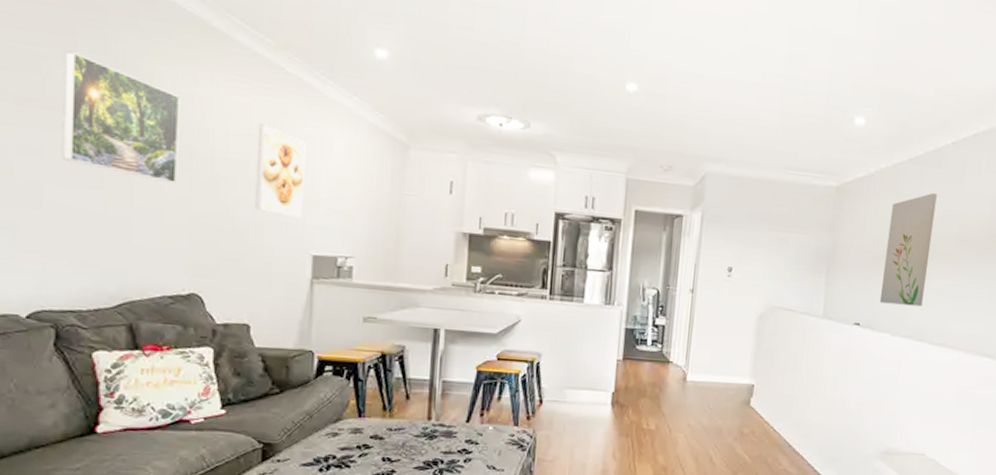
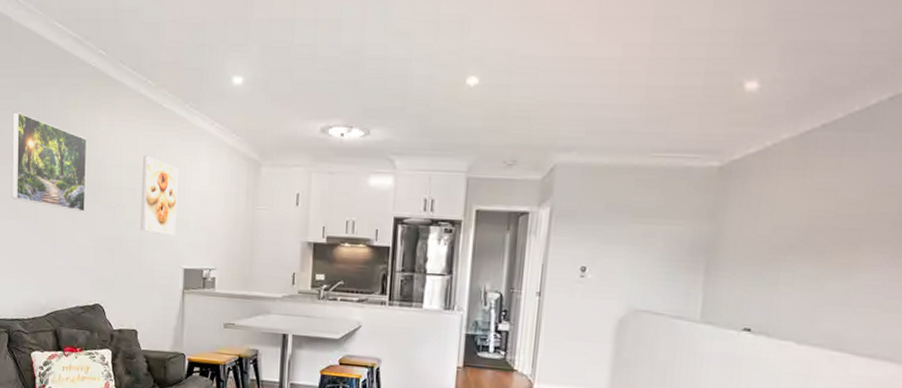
wall art: present [879,192,937,307] -> none [778,164,866,308]

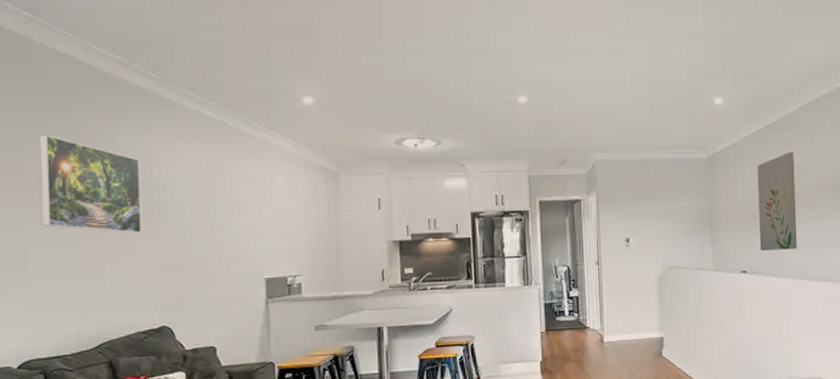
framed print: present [140,155,178,236] -> none [209,172,253,248]
wall art: none [778,164,866,308] -> present [757,151,797,251]

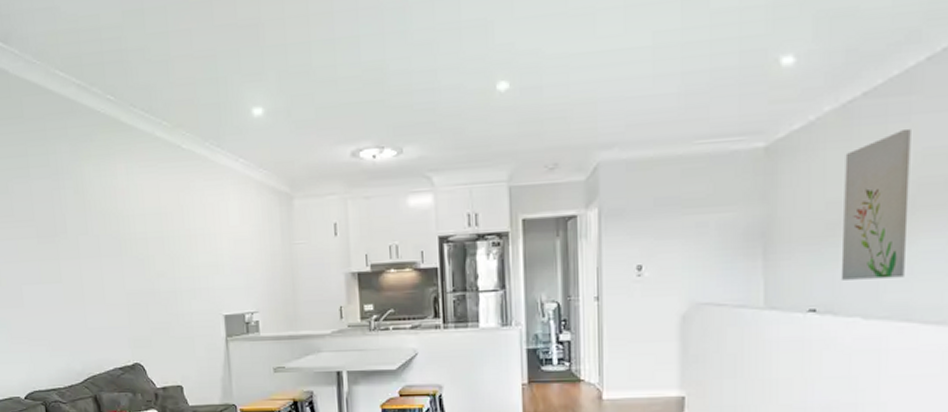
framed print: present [39,135,143,233] -> none [22,170,113,268]

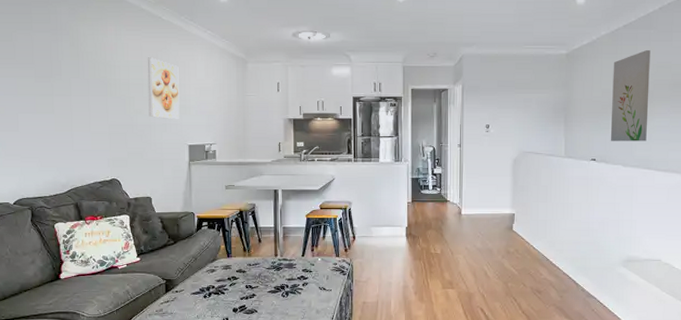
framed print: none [168,201,212,283] -> present [147,57,180,120]

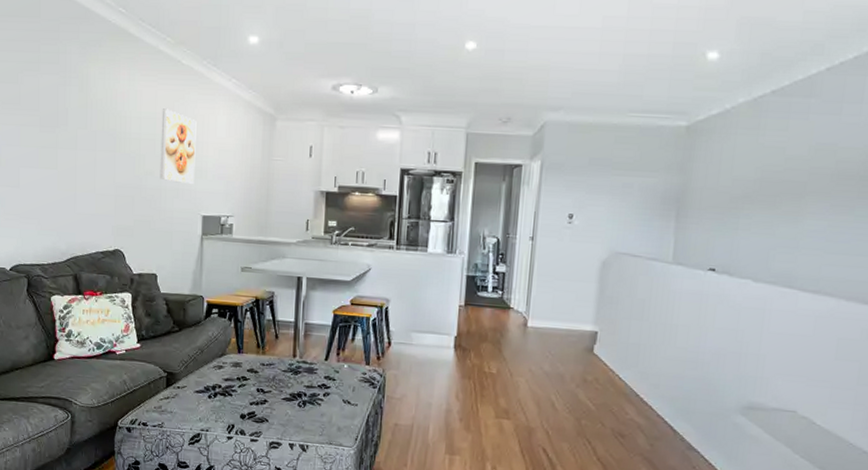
wall art: present [610,49,650,141] -> none [738,125,808,250]

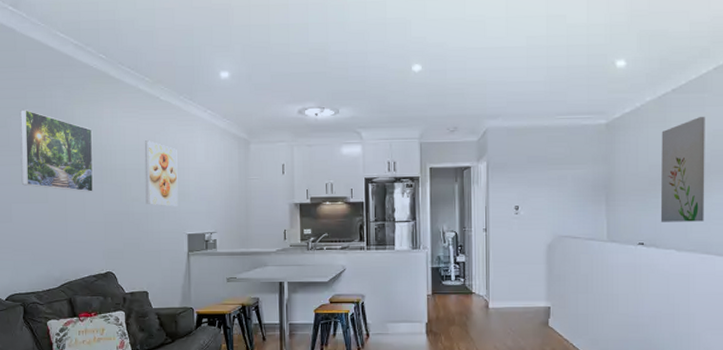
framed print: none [31,65,108,161] -> present [20,110,94,192]
wall art: none [738,125,808,250] -> present [660,116,705,222]

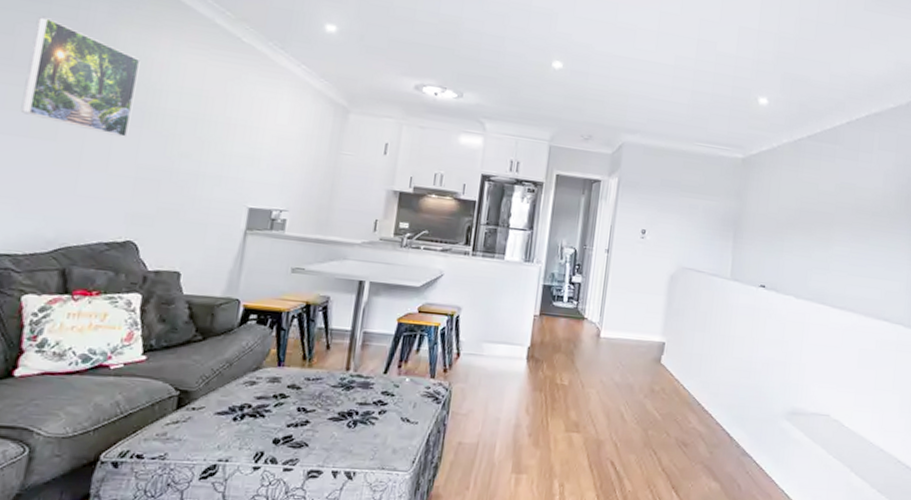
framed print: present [145,140,178,207] -> none [198,86,254,173]
wall art: present [660,116,705,222] -> none [783,166,835,271]

